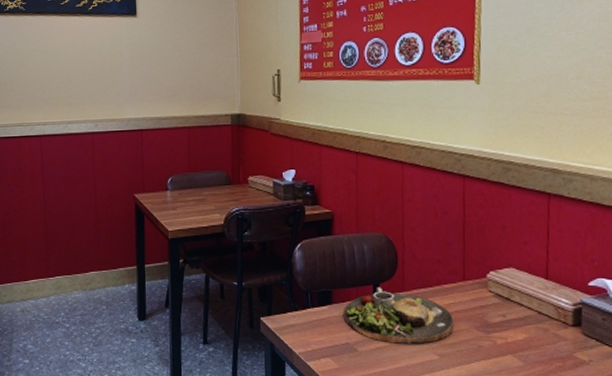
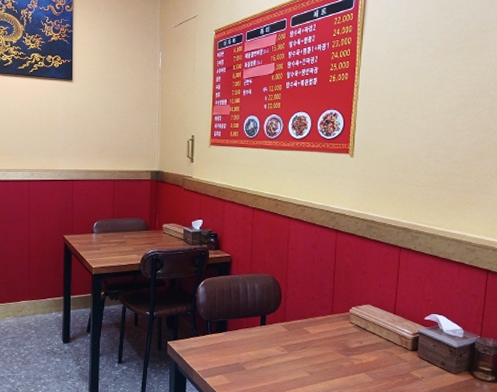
dinner plate: present [344,287,454,344] -> none [236,318,323,364]

